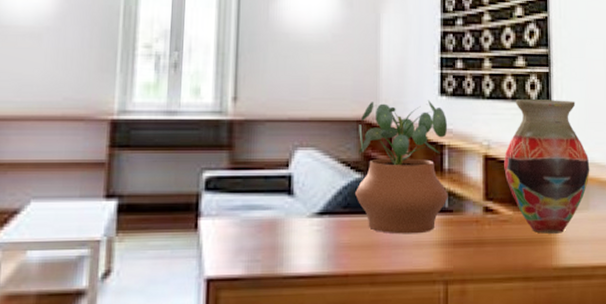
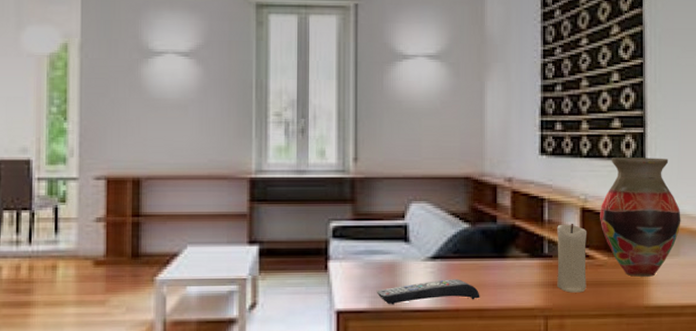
remote control: none [253,238,373,270] -> present [376,279,480,305]
potted plant: present [355,100,448,234] -> none [464,159,548,276]
candle: none [458,172,491,253] -> present [557,223,588,293]

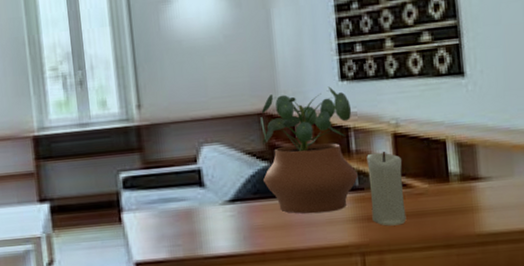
remote control: present [376,279,480,305] -> none [174,221,287,253]
potted plant: none [464,159,548,276] -> present [260,86,358,214]
vase: present [600,158,681,277] -> none [414,69,513,203]

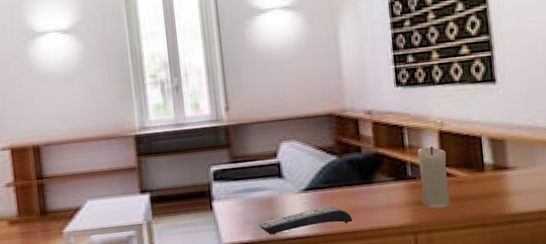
remote control: none [174,221,287,253] -> present [258,206,353,235]
potted plant: present [260,86,358,214] -> none [330,91,411,200]

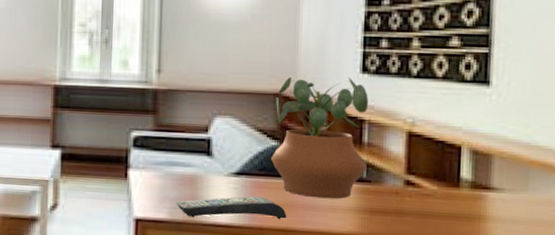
potted plant: none [330,91,411,200] -> present [271,77,369,199]
candle: present [418,145,450,209] -> none [375,147,414,222]

